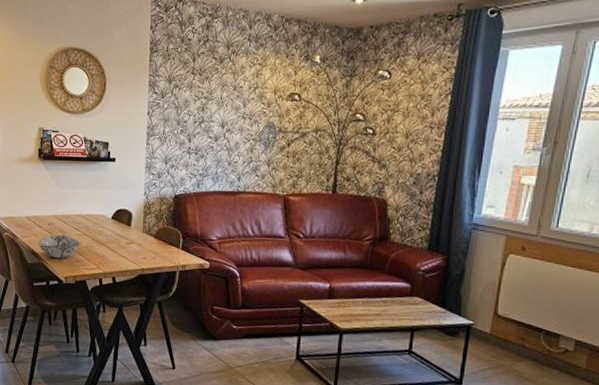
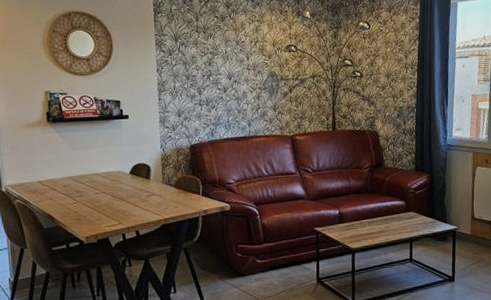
decorative bowl: present [37,234,80,259] -> none [53,195,99,220]

